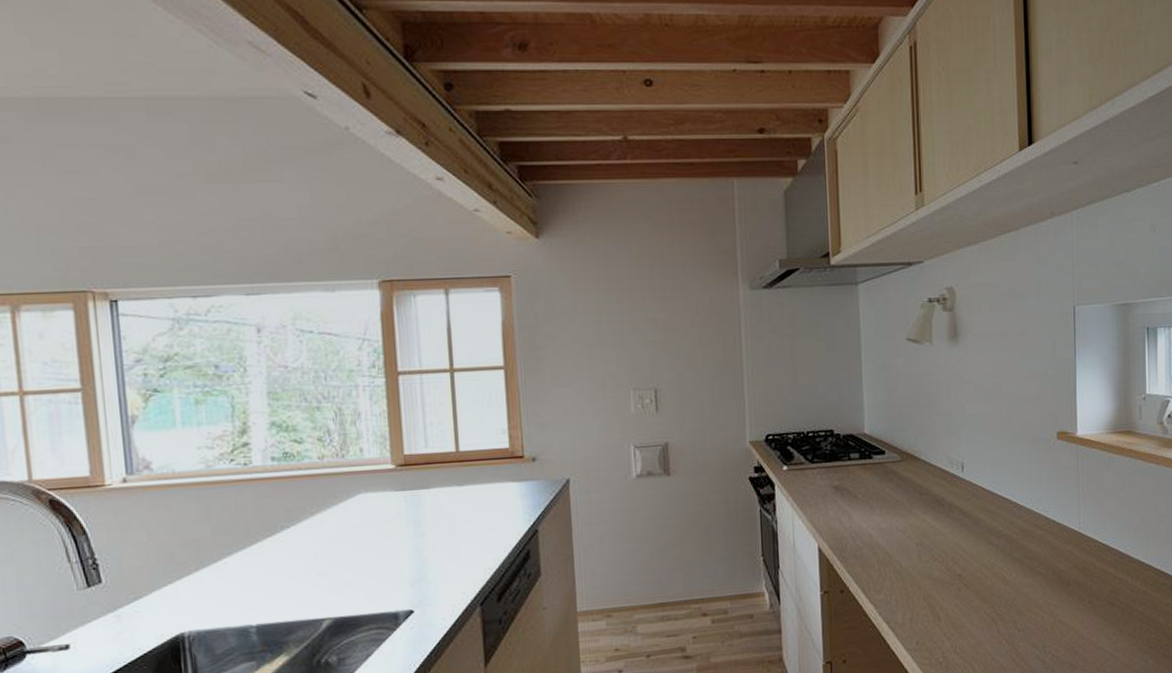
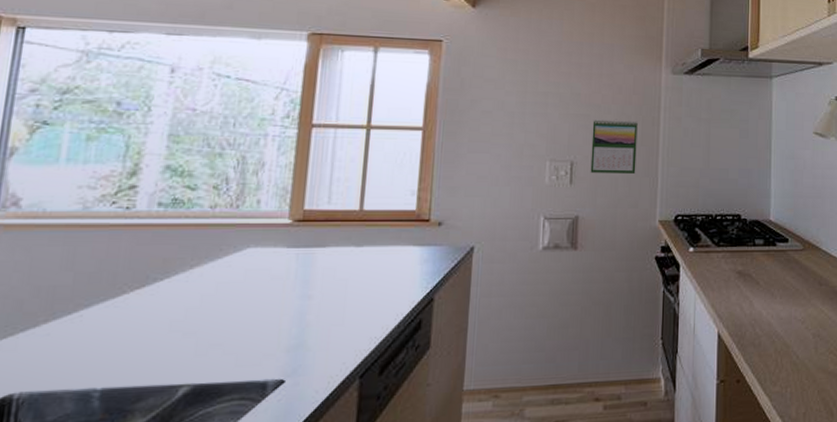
calendar: none [672,342,721,399] -> present [590,119,638,175]

